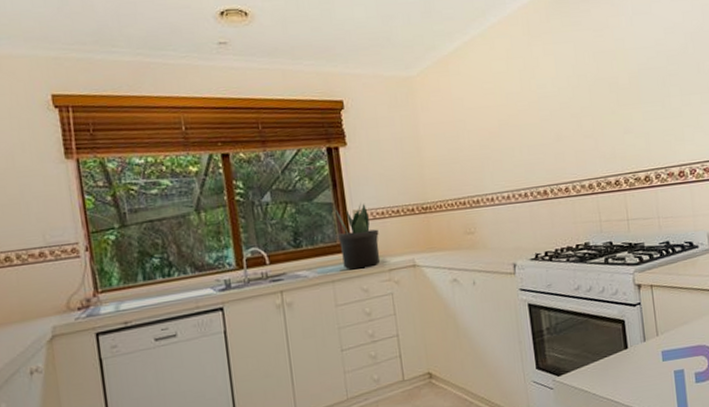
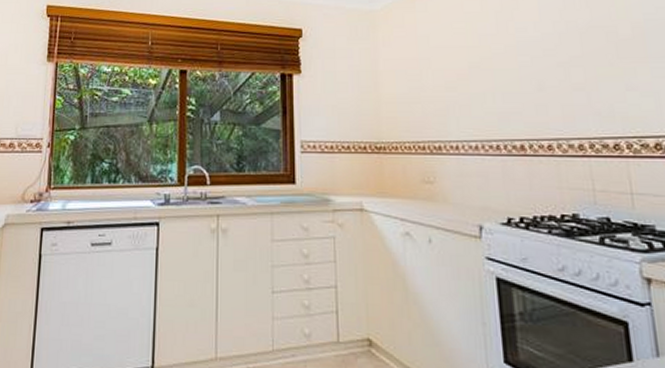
planter: present [333,203,381,270] -> none [281,132,326,204]

